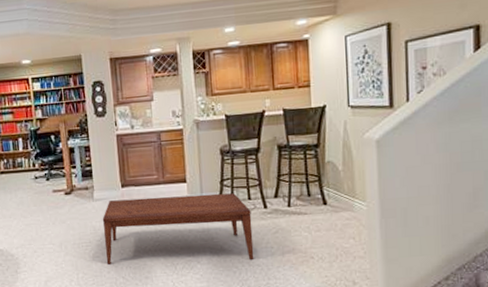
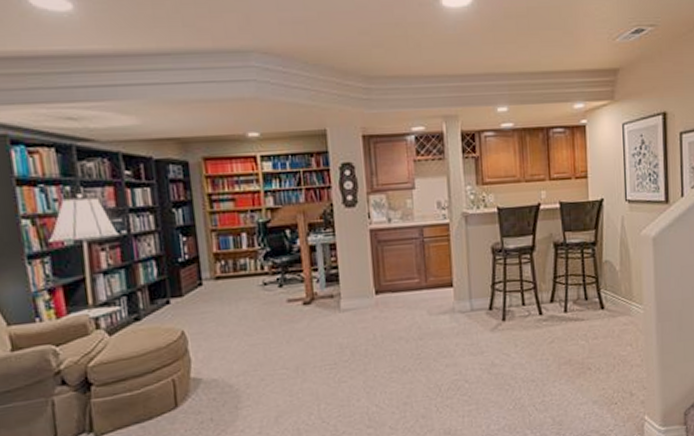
coffee table: present [102,193,254,265] -> none [351,298,529,391]

